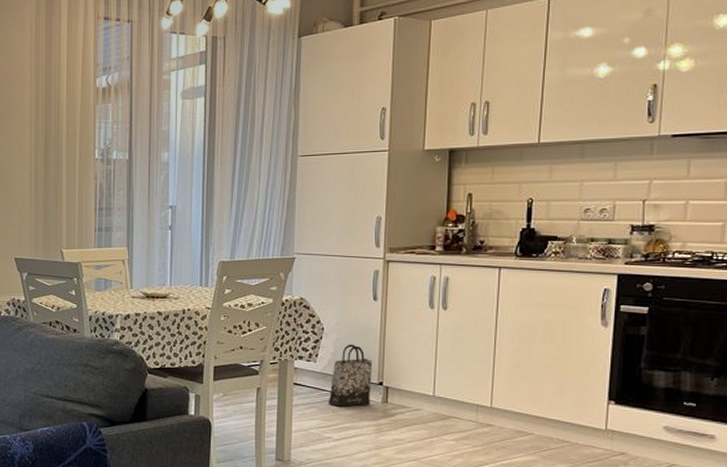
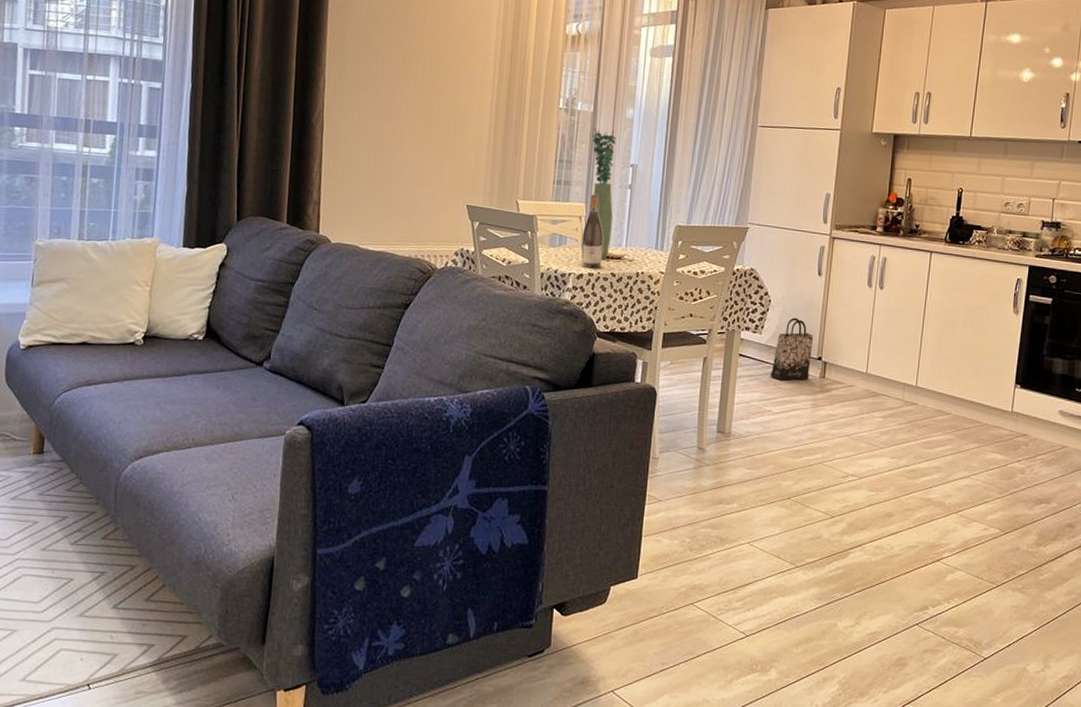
wine bottle: none [127,238,147,309] -> present [580,194,604,269]
vase: none [128,173,155,301] -> present [591,127,617,261]

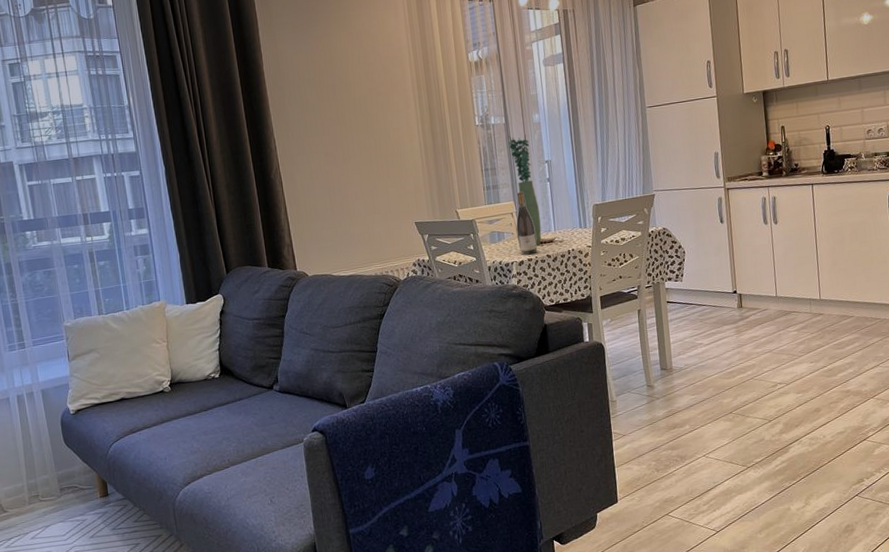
shopping bag: present [770,317,814,381] -> none [696,262,729,317]

